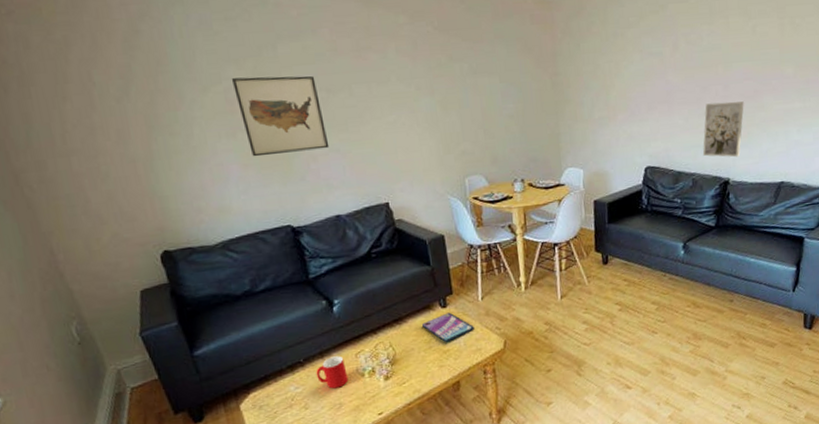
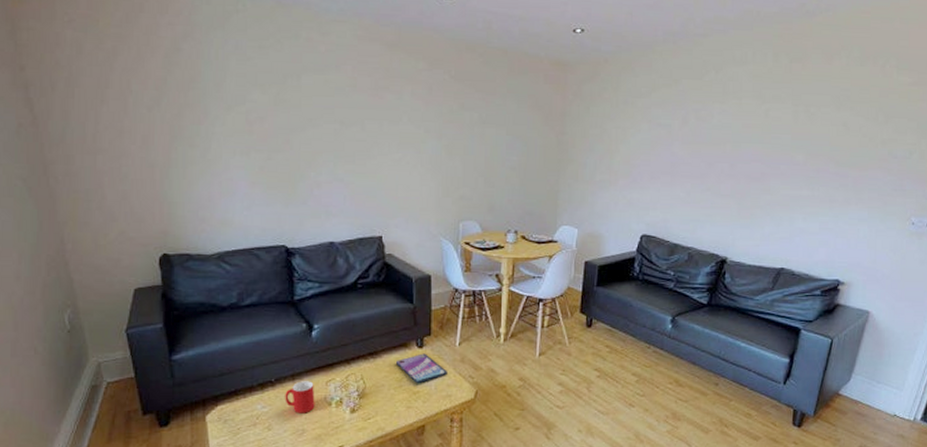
wall art: present [231,76,330,157] -> none [254,101,335,177]
wall art: present [702,101,744,158] -> none [701,180,749,237]

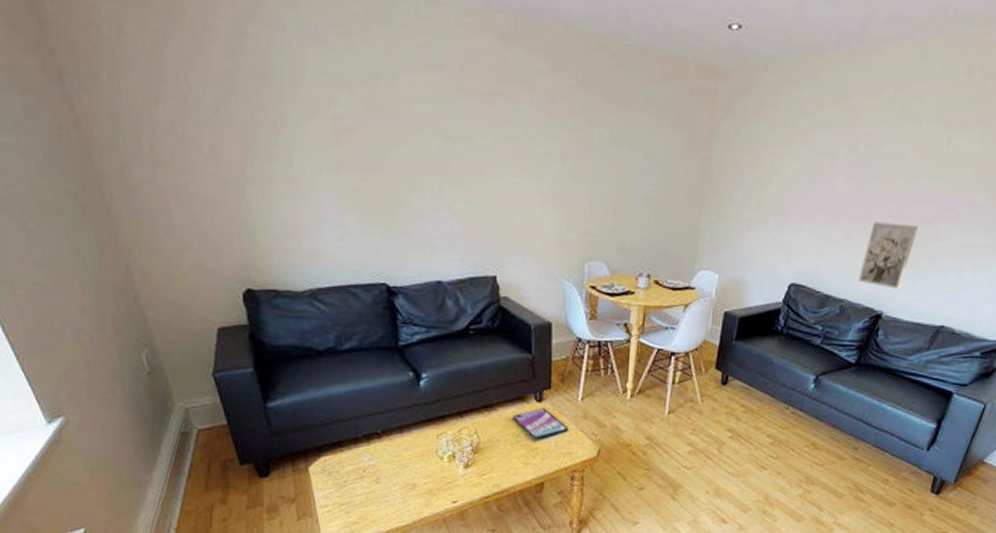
cup: present [285,381,315,413] -> none [393,433,426,467]
wall art: none [701,180,749,237] -> present [857,221,918,290]

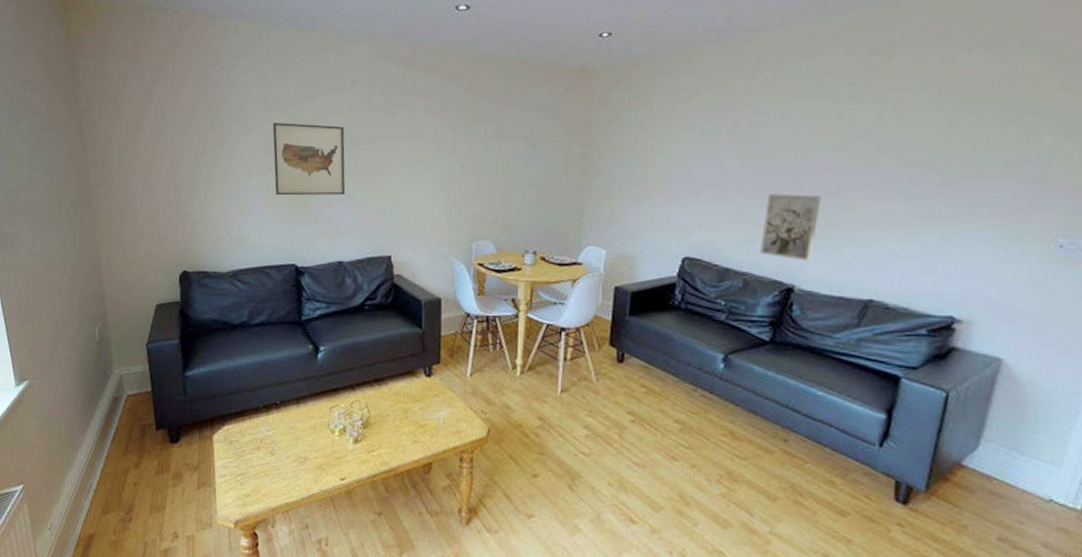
wall art: none [341,106,440,204] -> present [272,123,346,196]
video game case: present [512,408,568,440] -> none [401,383,457,416]

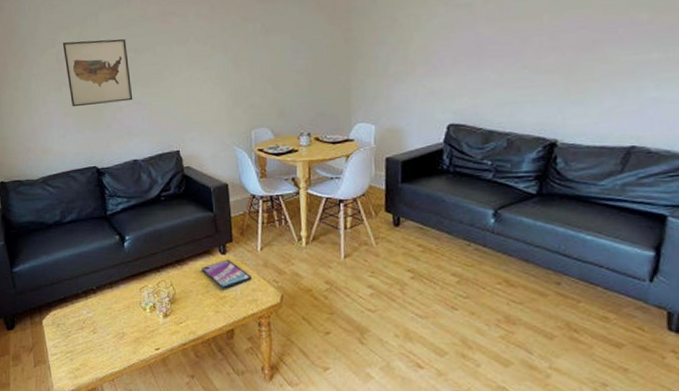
video game case: none [401,383,457,416] -> present [201,259,252,289]
wall art: present [759,194,821,261] -> none [521,53,578,117]

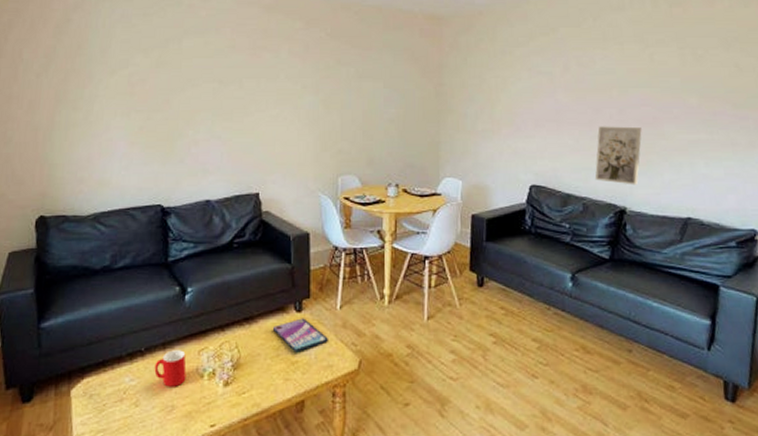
wall art: present [62,39,133,107] -> none [137,65,212,136]
cup: none [105,288,132,318] -> present [154,350,187,387]
wall art: none [521,53,578,117] -> present [594,126,642,185]

